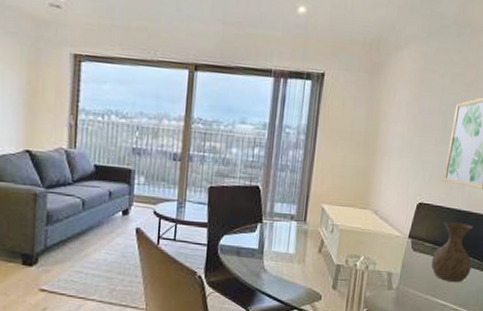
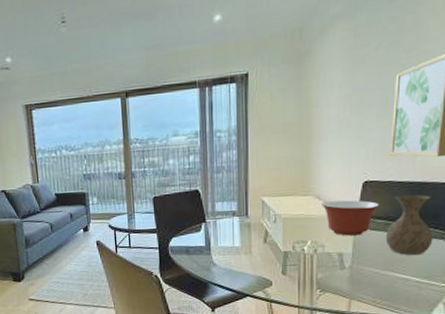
mixing bowl: none [378,218,429,256] -> present [322,200,379,236]

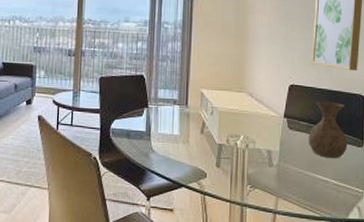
mixing bowl: present [322,200,379,236] -> none [254,100,303,135]

